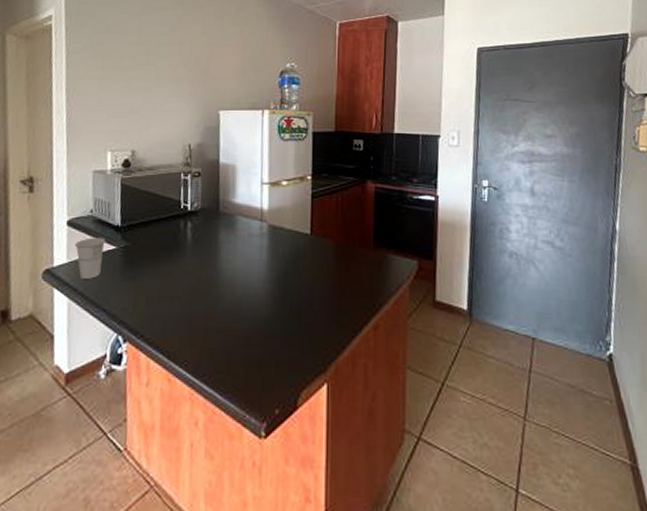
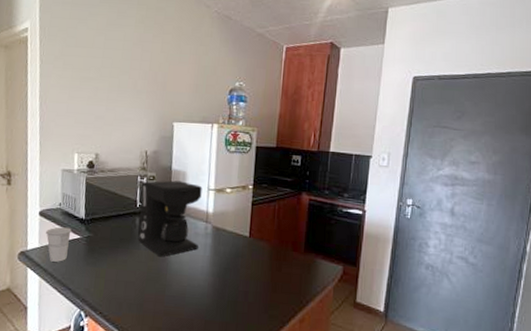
coffee maker: none [182,176,255,265] -> present [137,180,202,257]

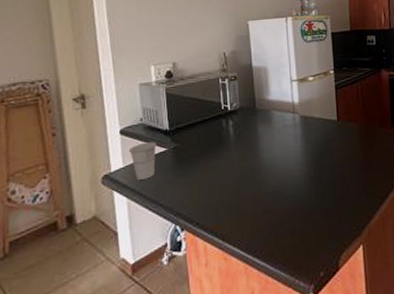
coffee maker: present [137,180,202,257] -> none [223,76,289,155]

